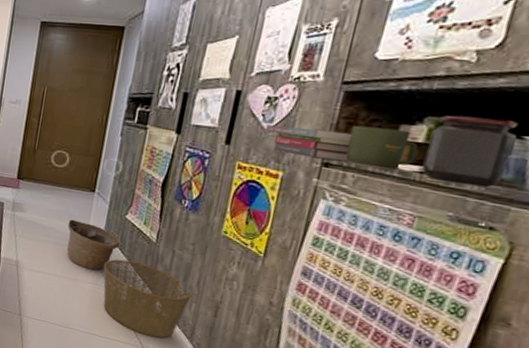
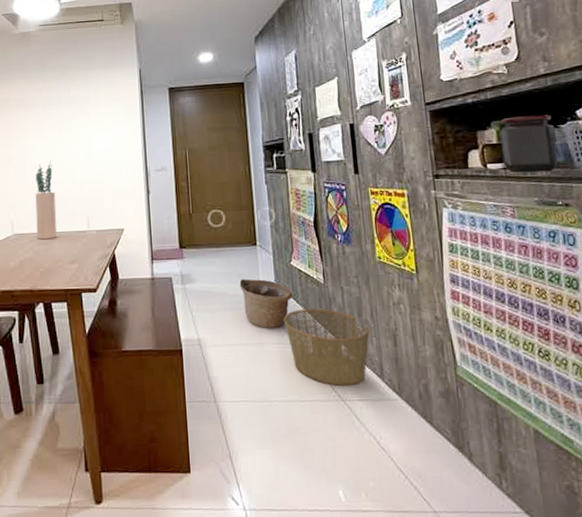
books: present [264,125,353,162] -> none [381,145,451,173]
mug: present [345,125,419,171] -> none [445,135,497,173]

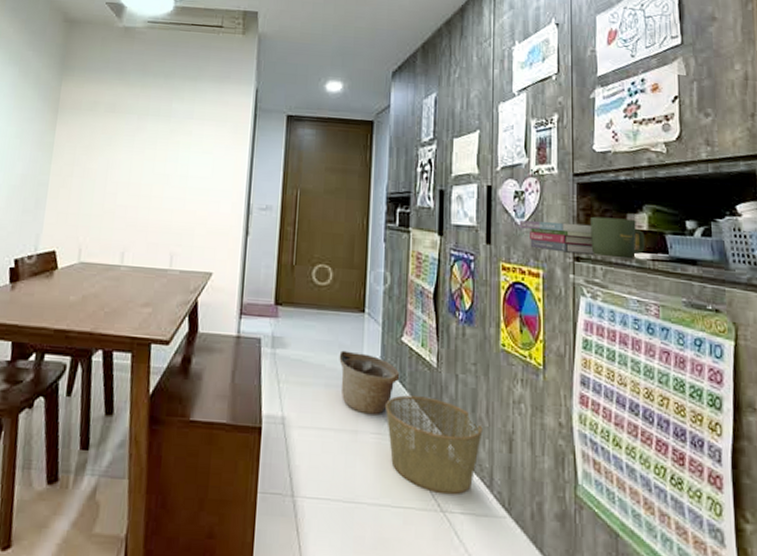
vase: present [35,161,57,240] -> none [107,181,138,275]
books: none [381,145,451,173] -> present [519,220,594,255]
mug: none [445,135,497,173] -> present [591,216,645,260]
jar: present [499,114,559,173] -> none [651,202,713,271]

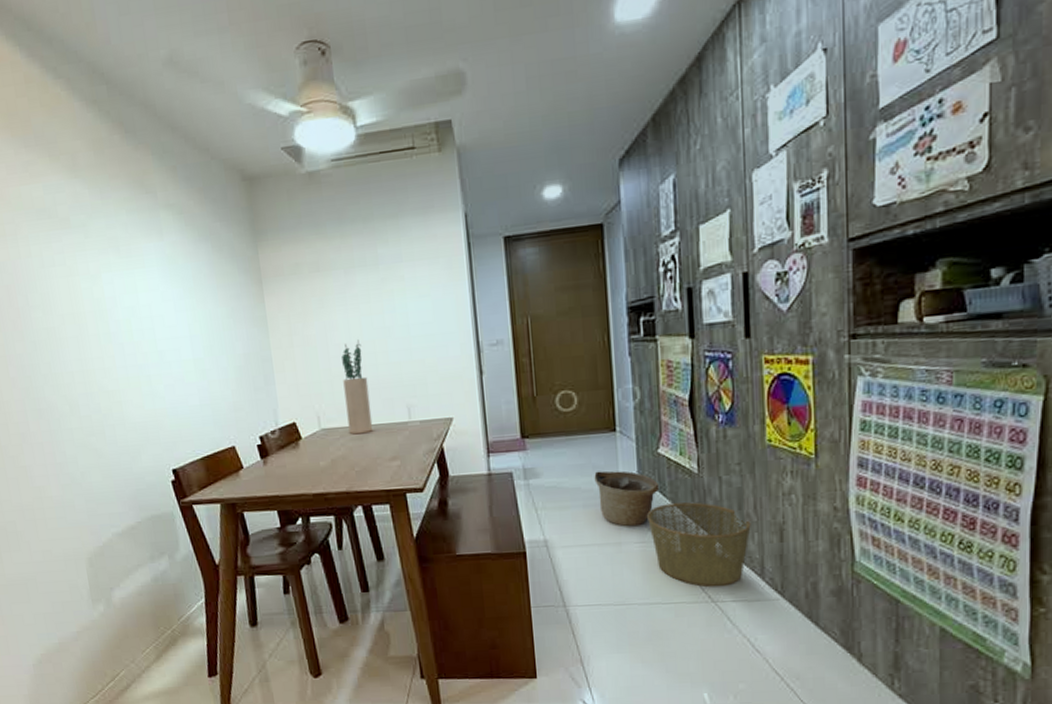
vase: none [107,181,138,275] -> present [342,340,373,435]
books: present [519,220,594,255] -> none [782,295,874,334]
mug: present [591,216,645,260] -> none [870,279,937,330]

